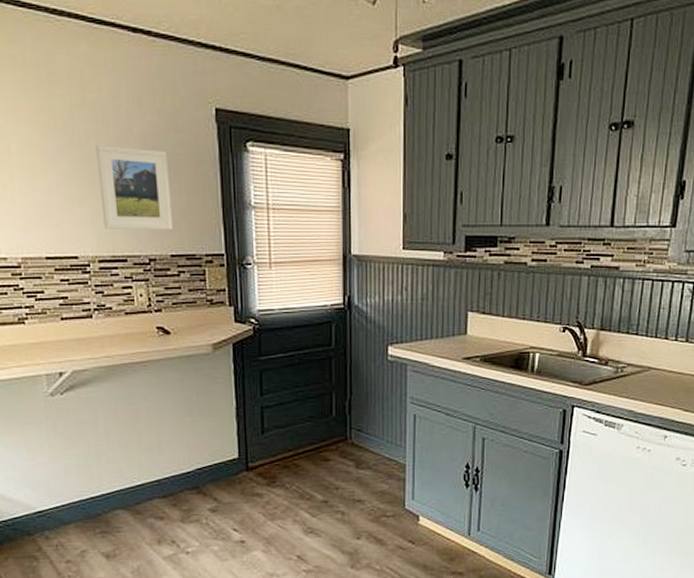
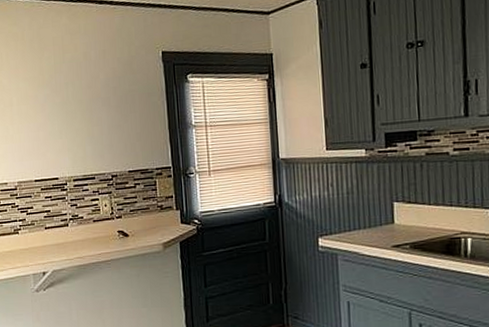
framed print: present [96,144,173,231] -> none [72,89,130,154]

